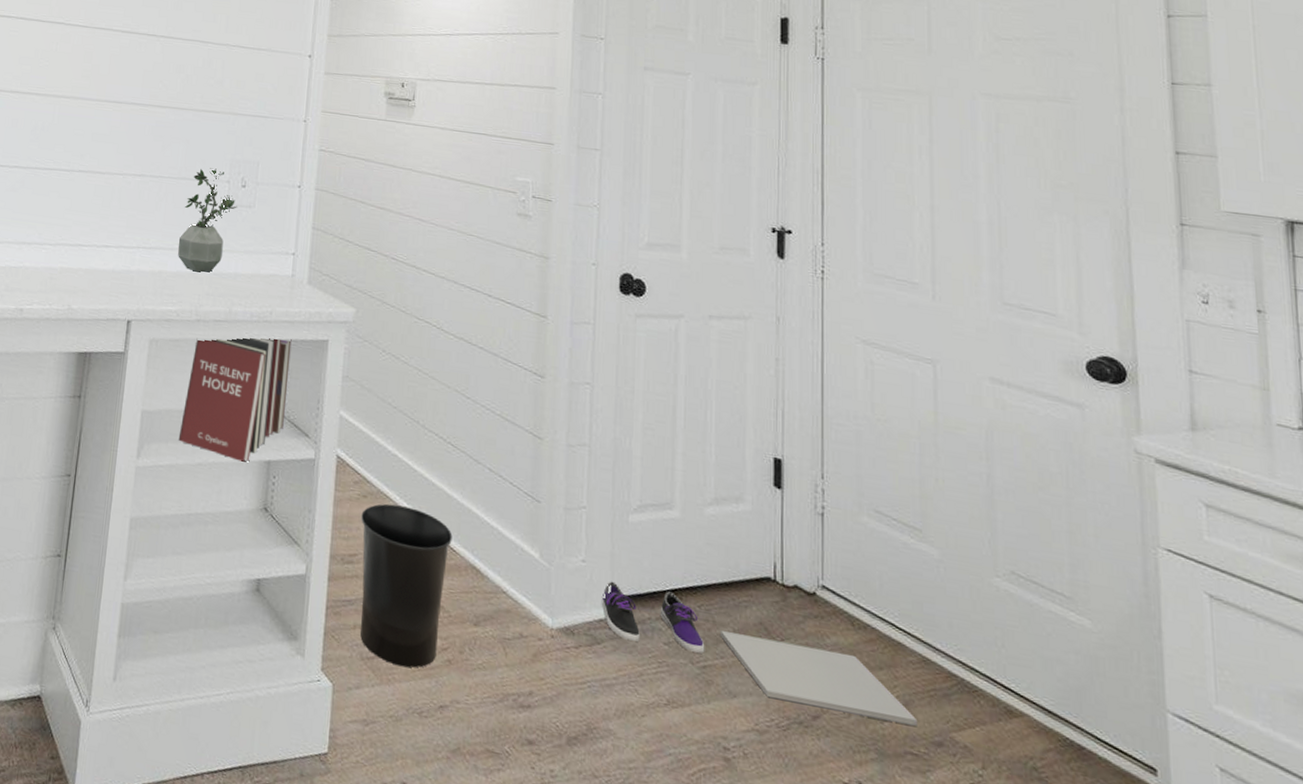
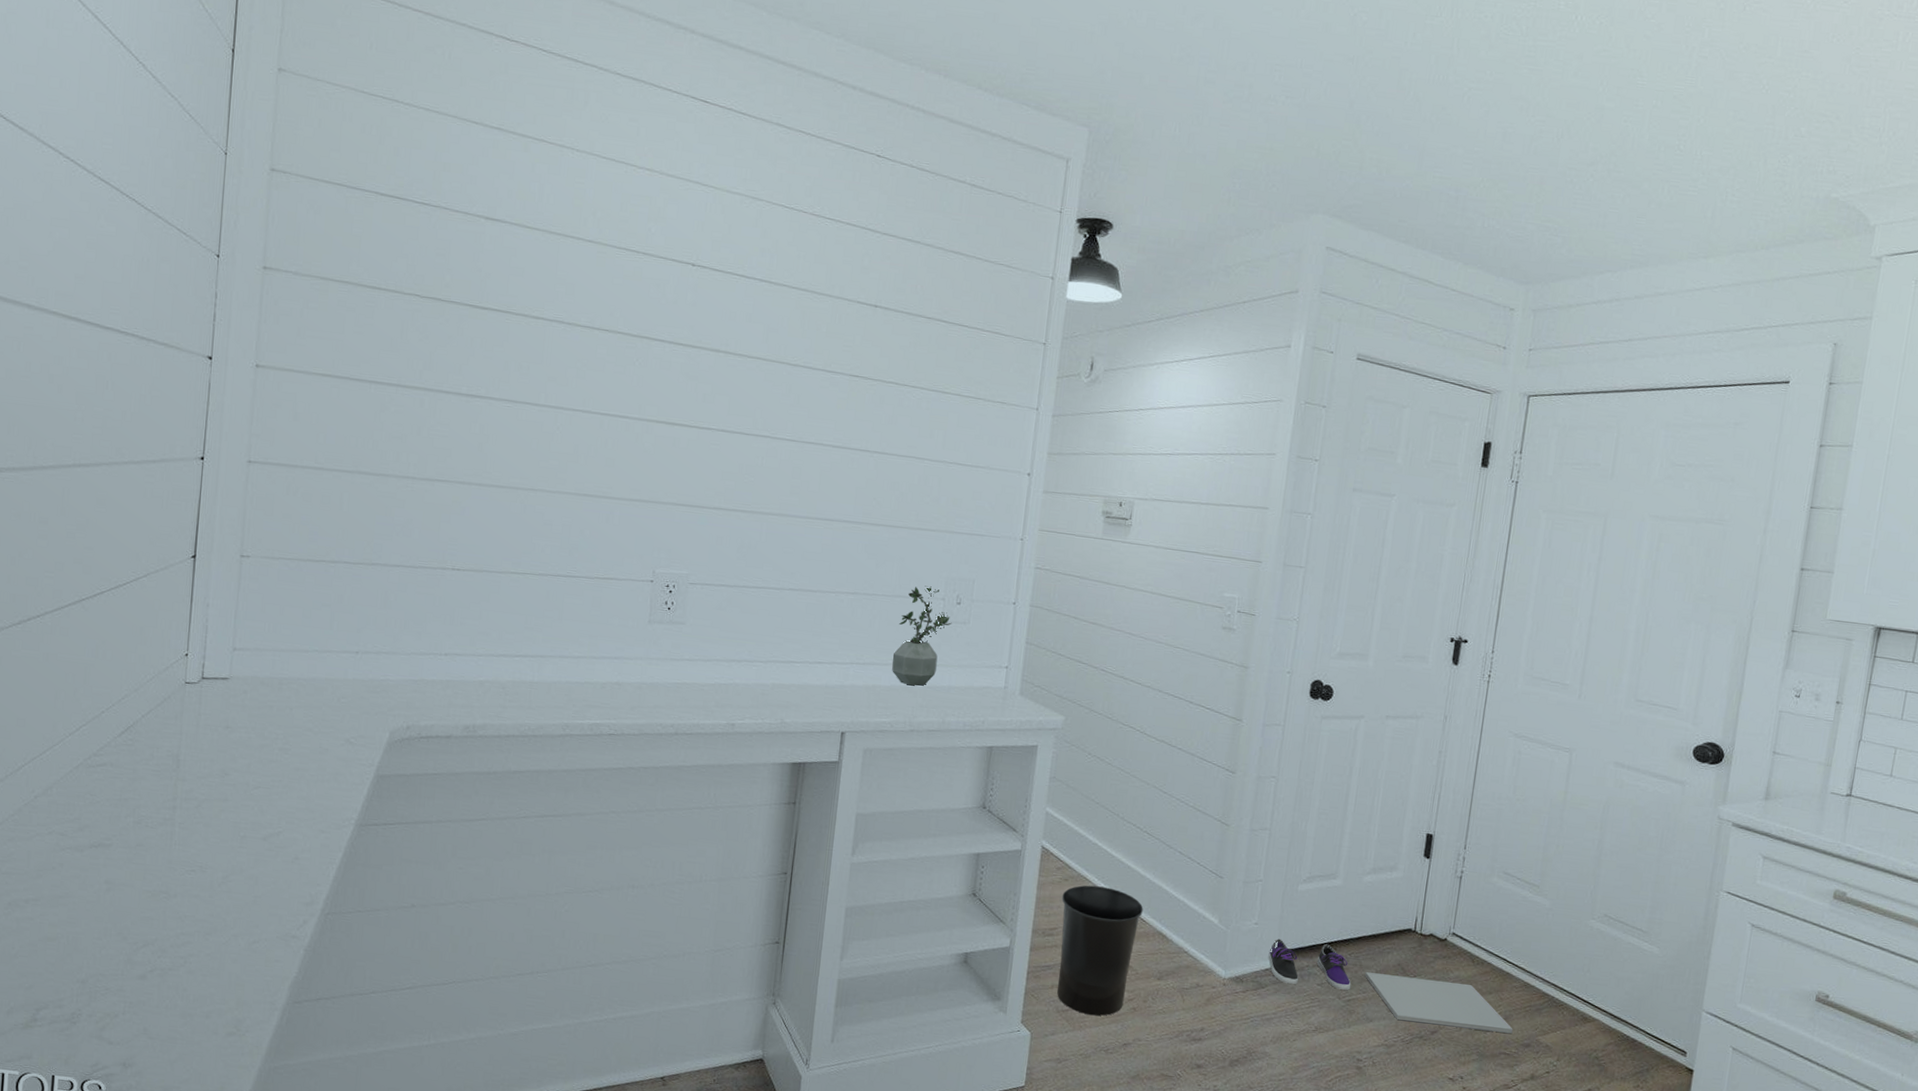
books: present [178,338,292,462] -> none [892,745,1003,855]

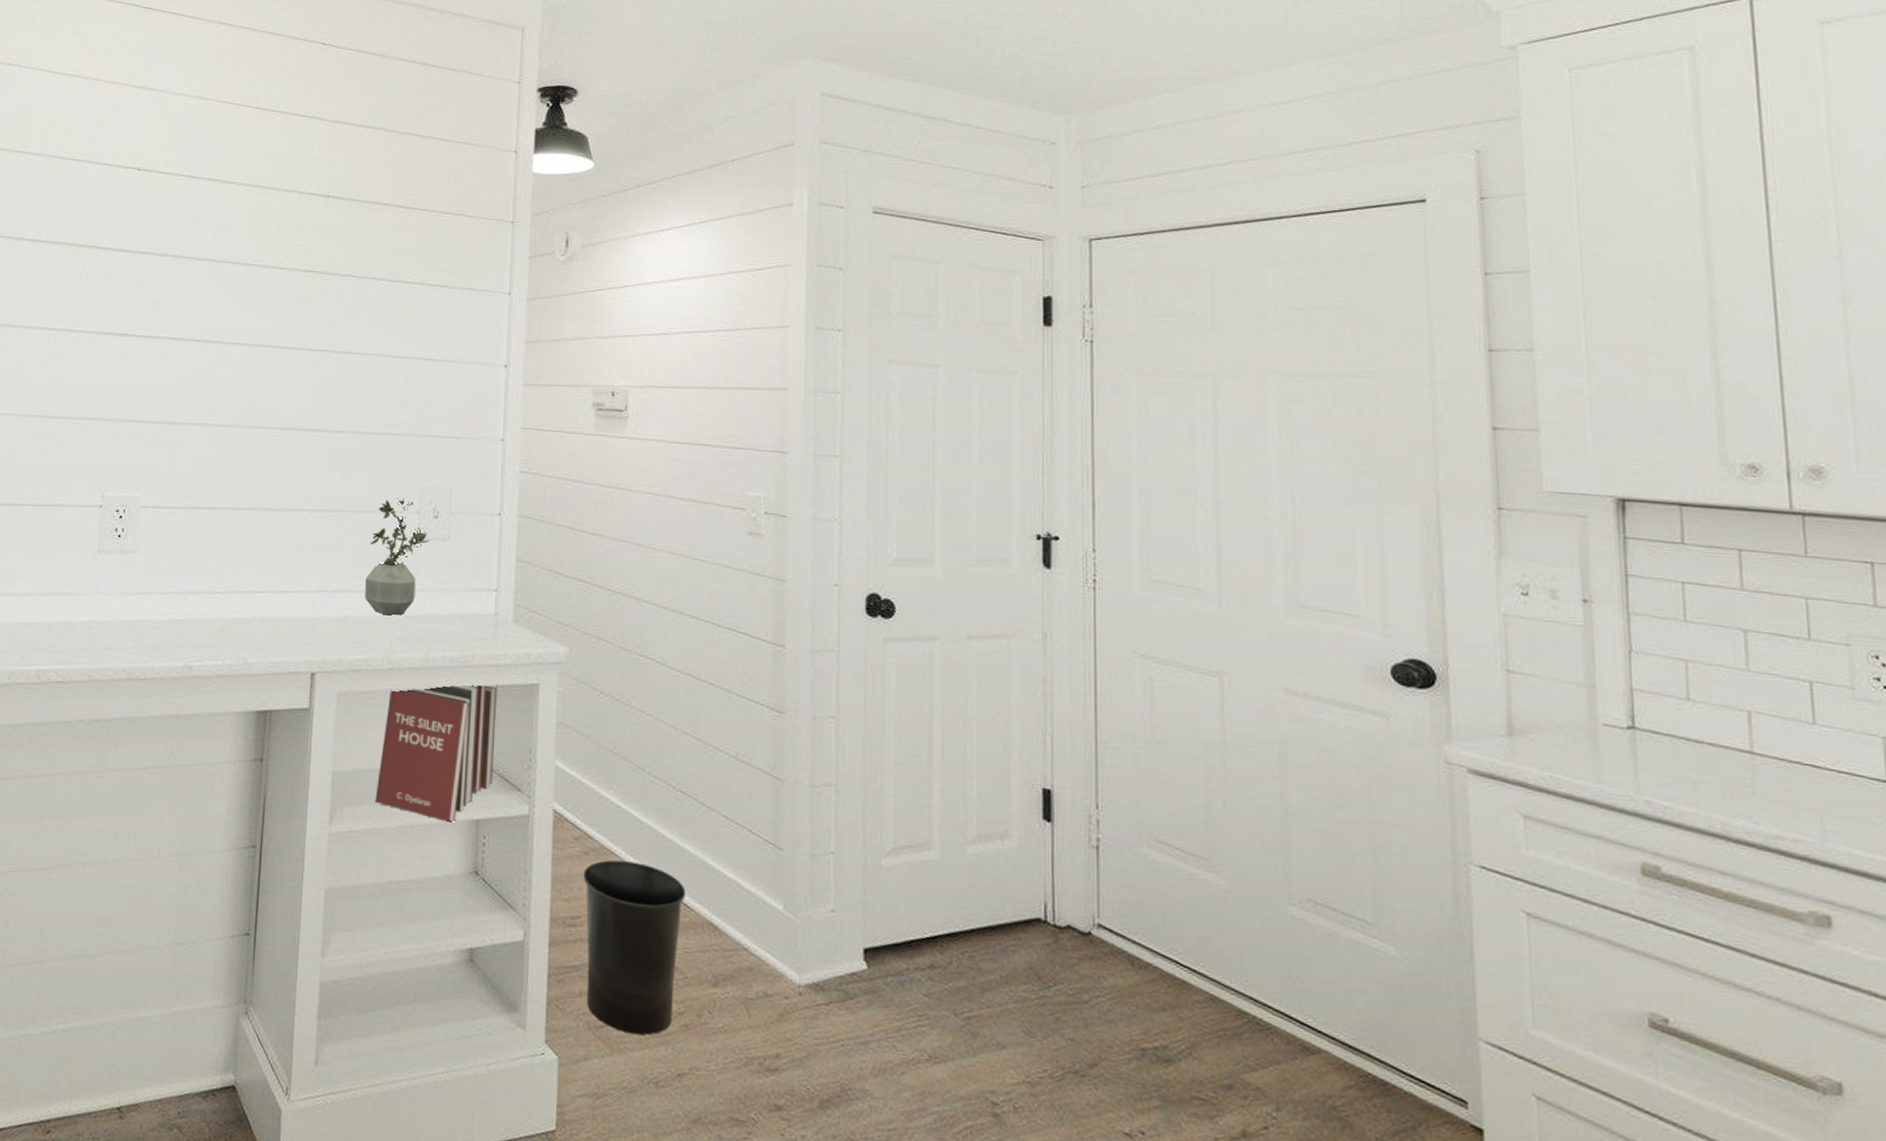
books: none [892,745,1003,855] -> present [375,685,498,822]
shoe: present [1268,938,1351,990] -> none [853,931,969,1004]
door mat: present [1365,972,1513,1034] -> none [987,978,1205,1069]

